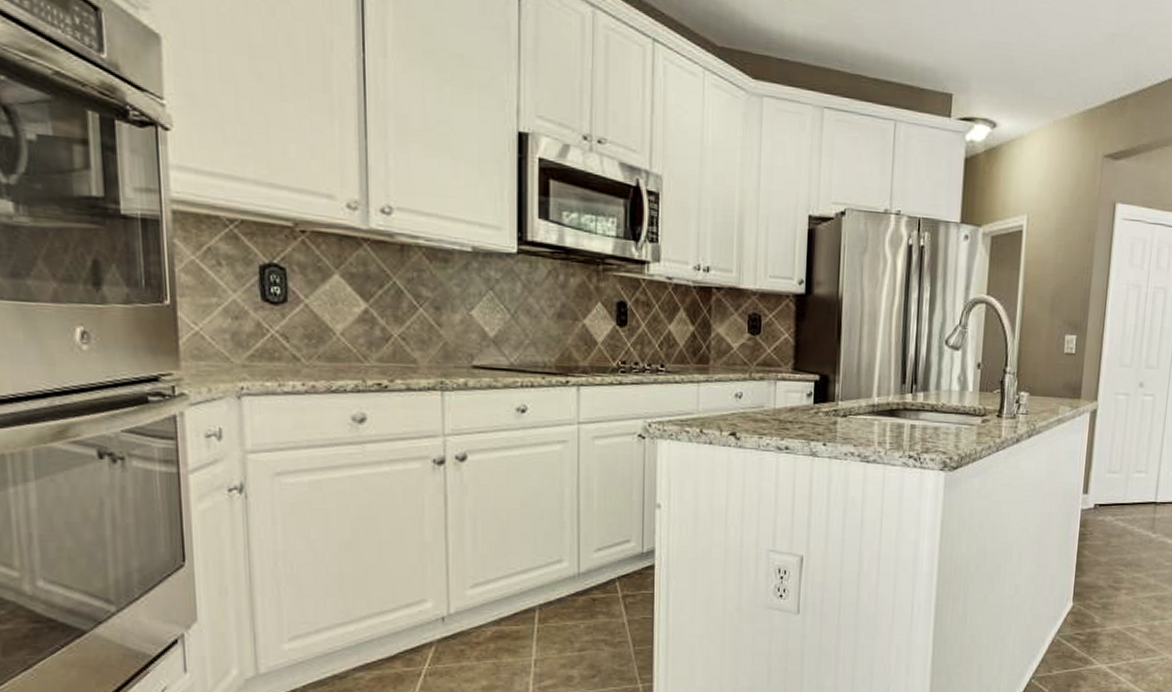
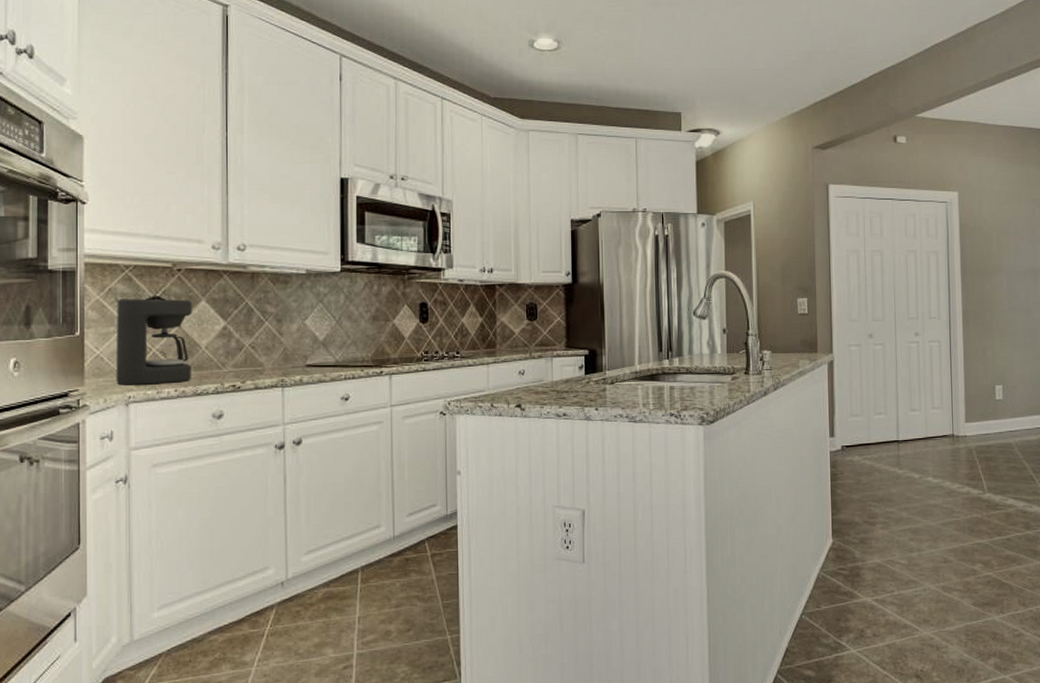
coffee maker: none [219,262,323,376] -> present [116,298,192,386]

